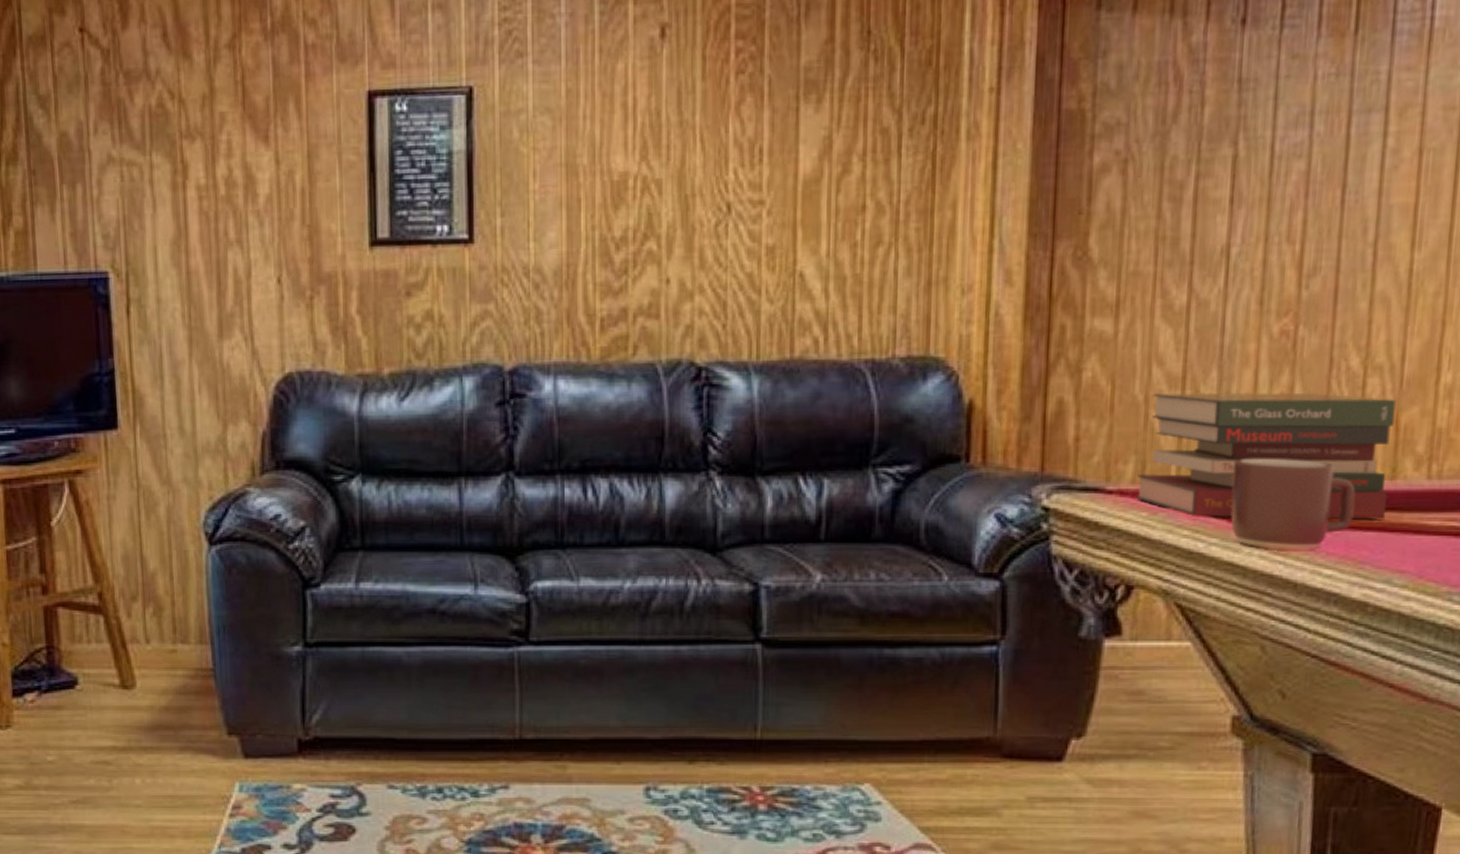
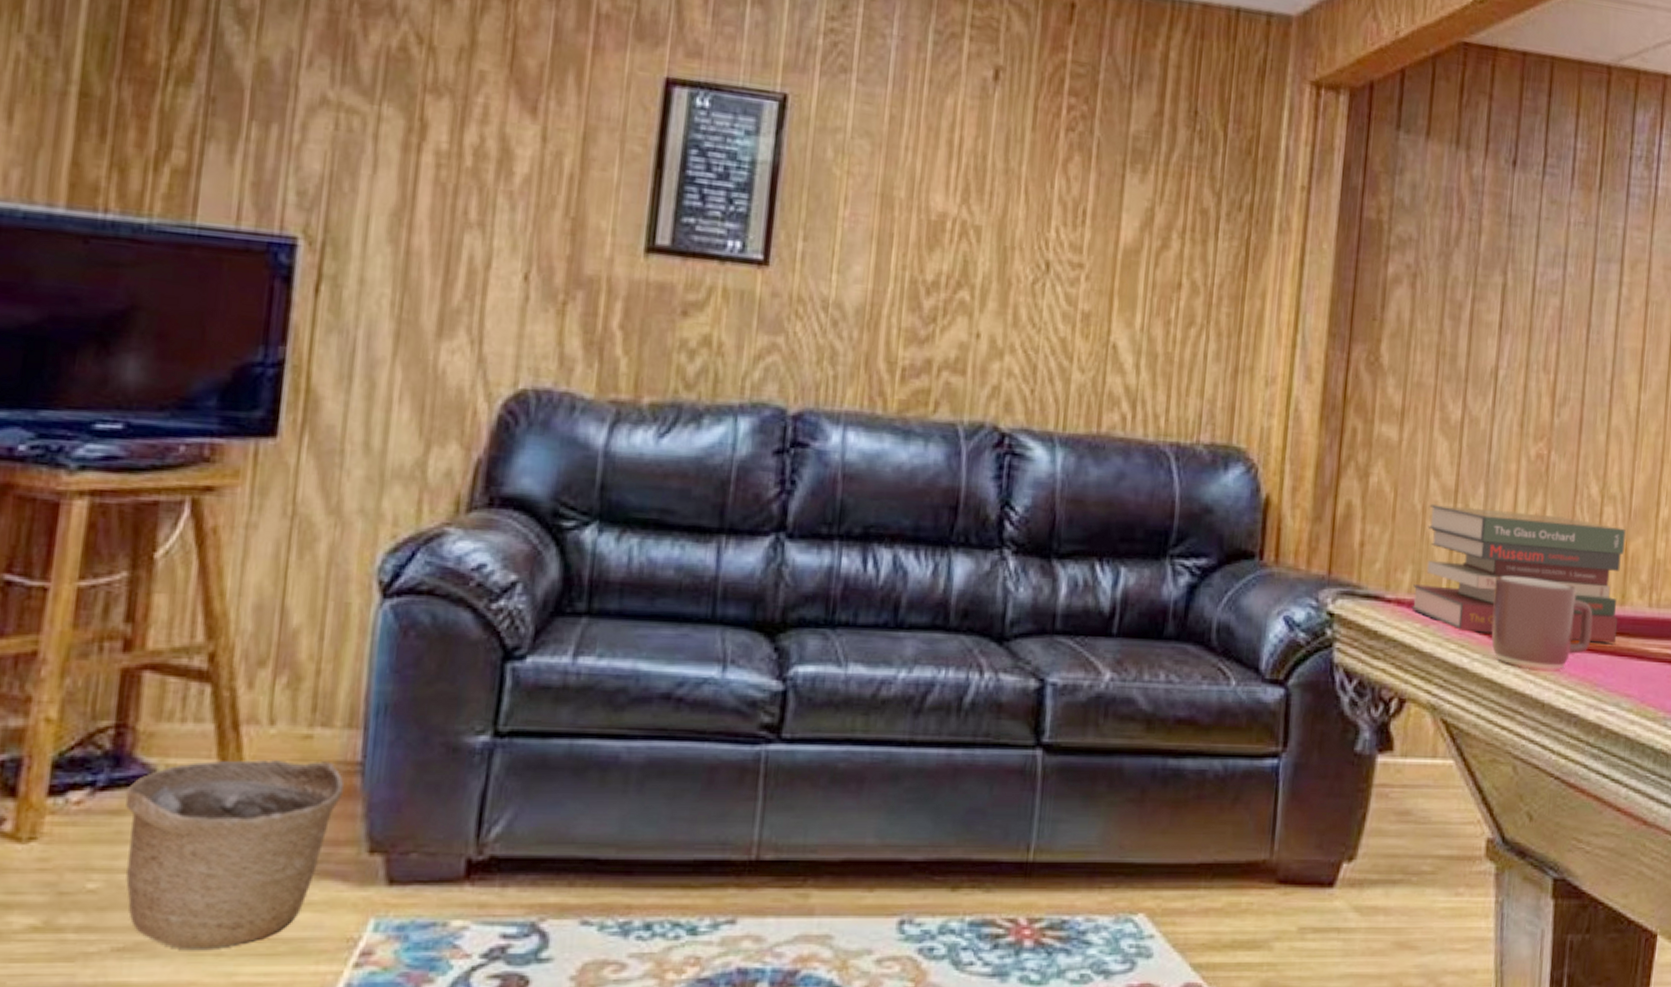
basket: none [60,669,204,803] -> present [125,760,345,949]

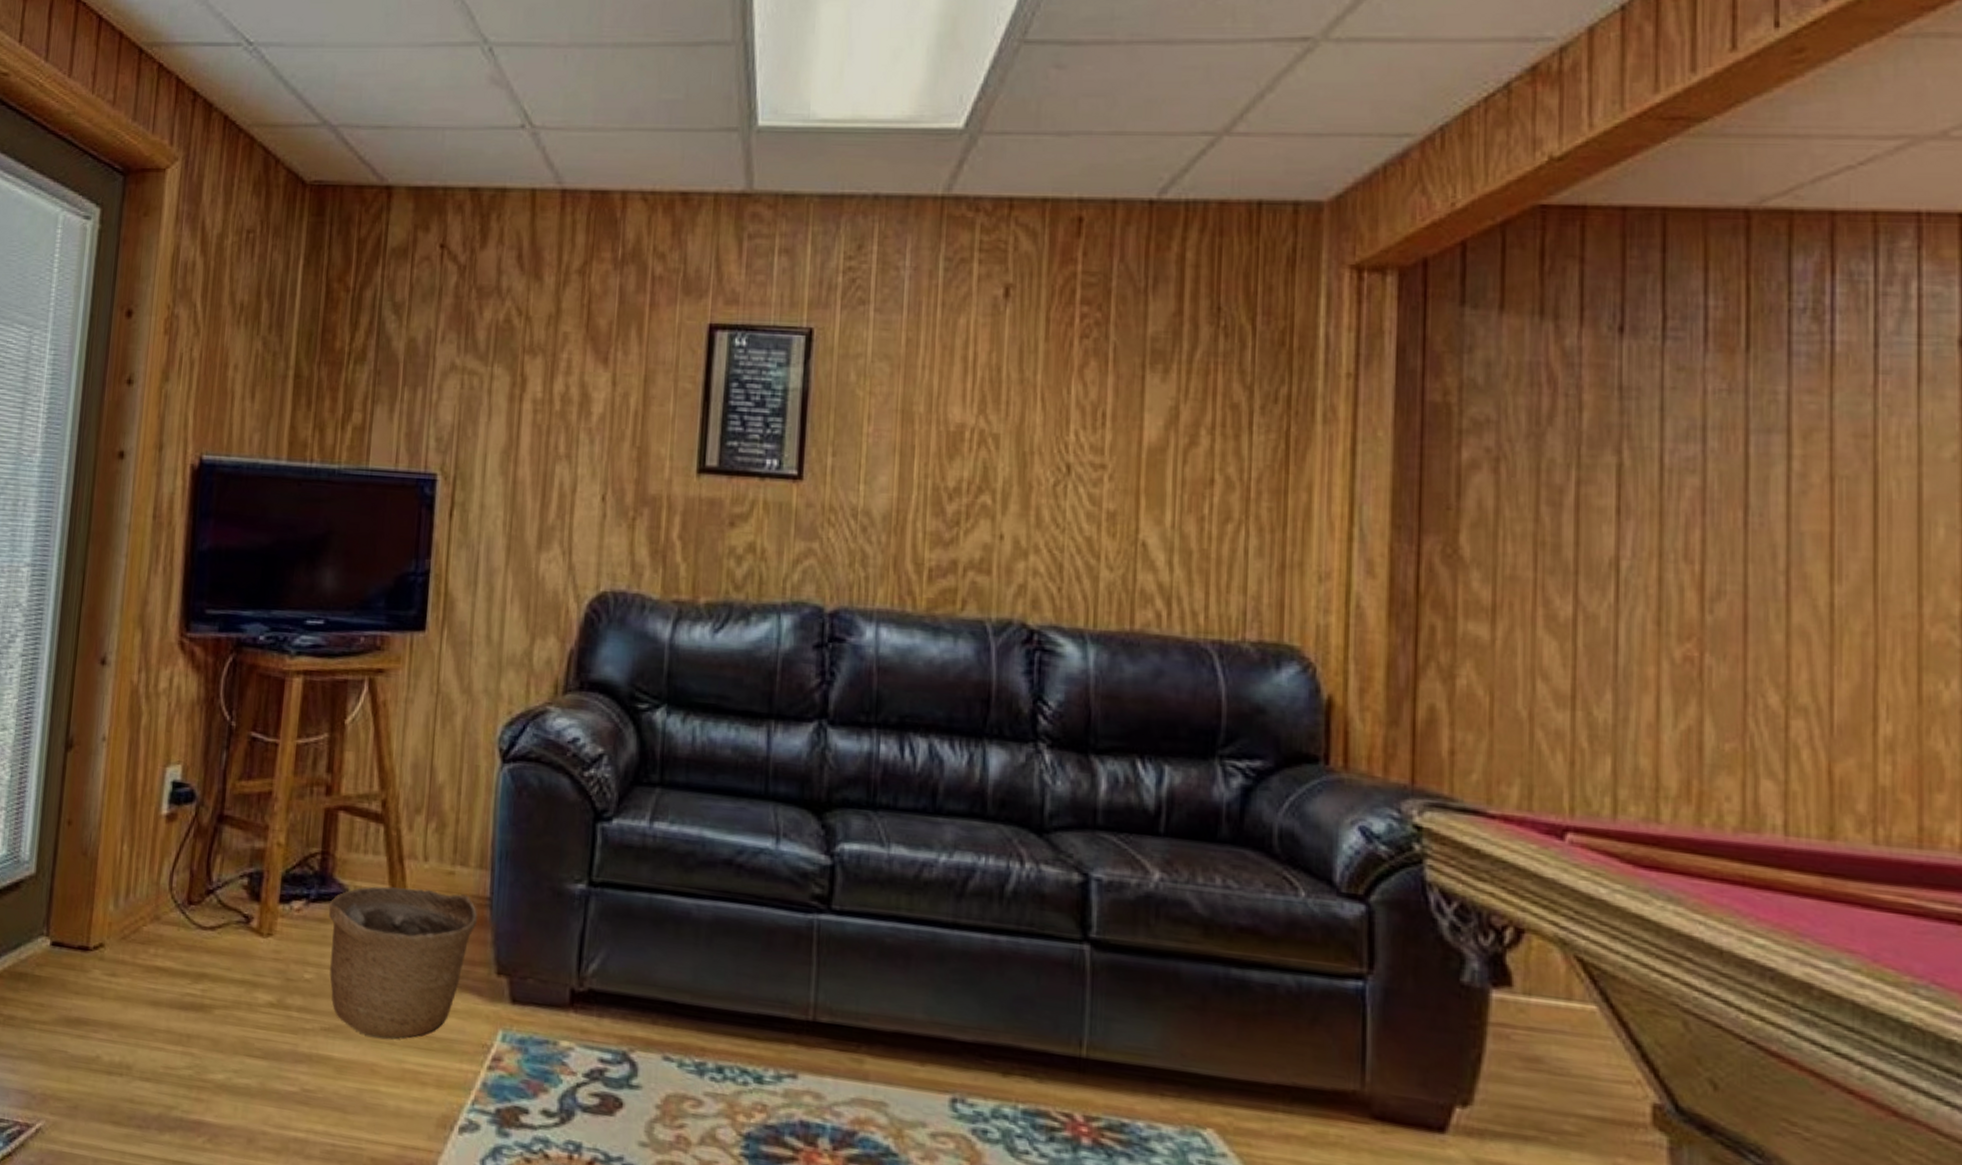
books: present [1411,504,1626,644] -> none [1523,711,1827,886]
mug: present [1491,575,1593,670] -> none [1637,795,1786,912]

